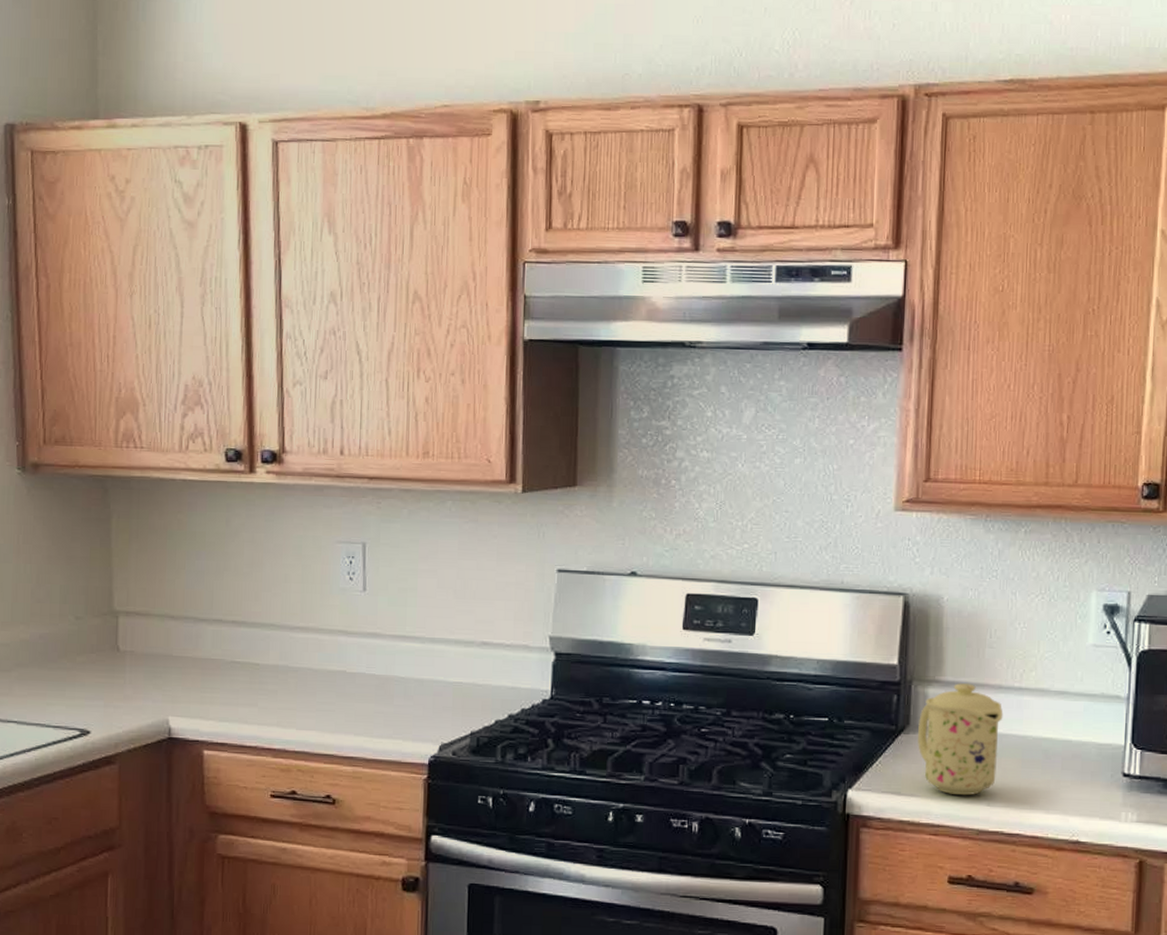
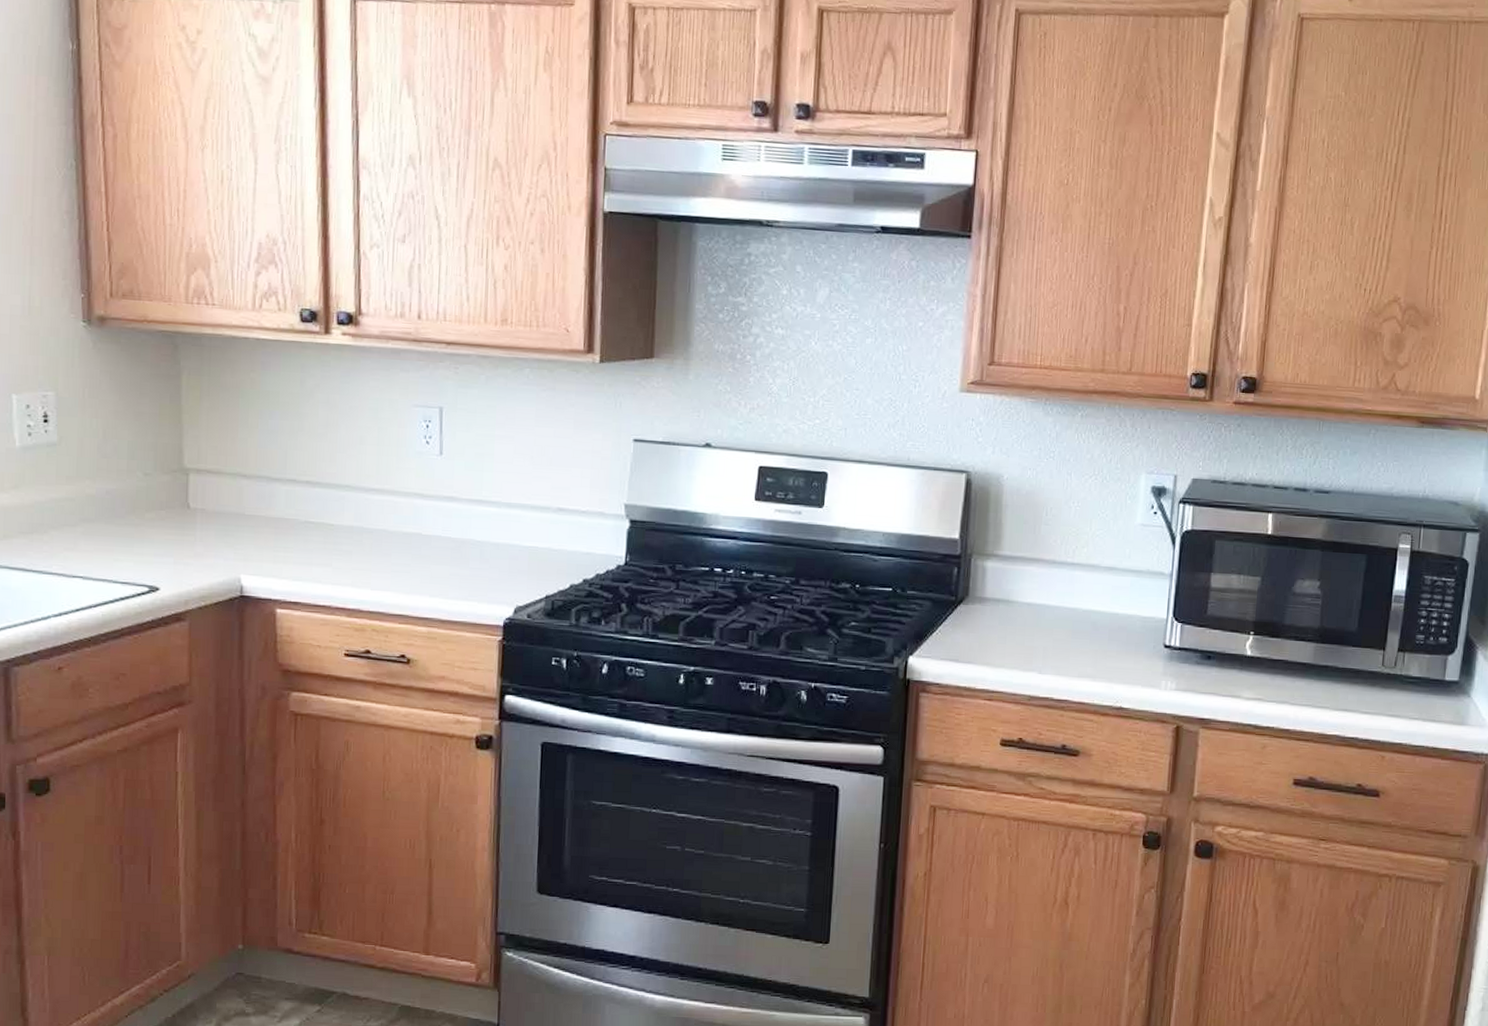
mug: present [918,683,1003,796] -> none [976,557,1056,664]

